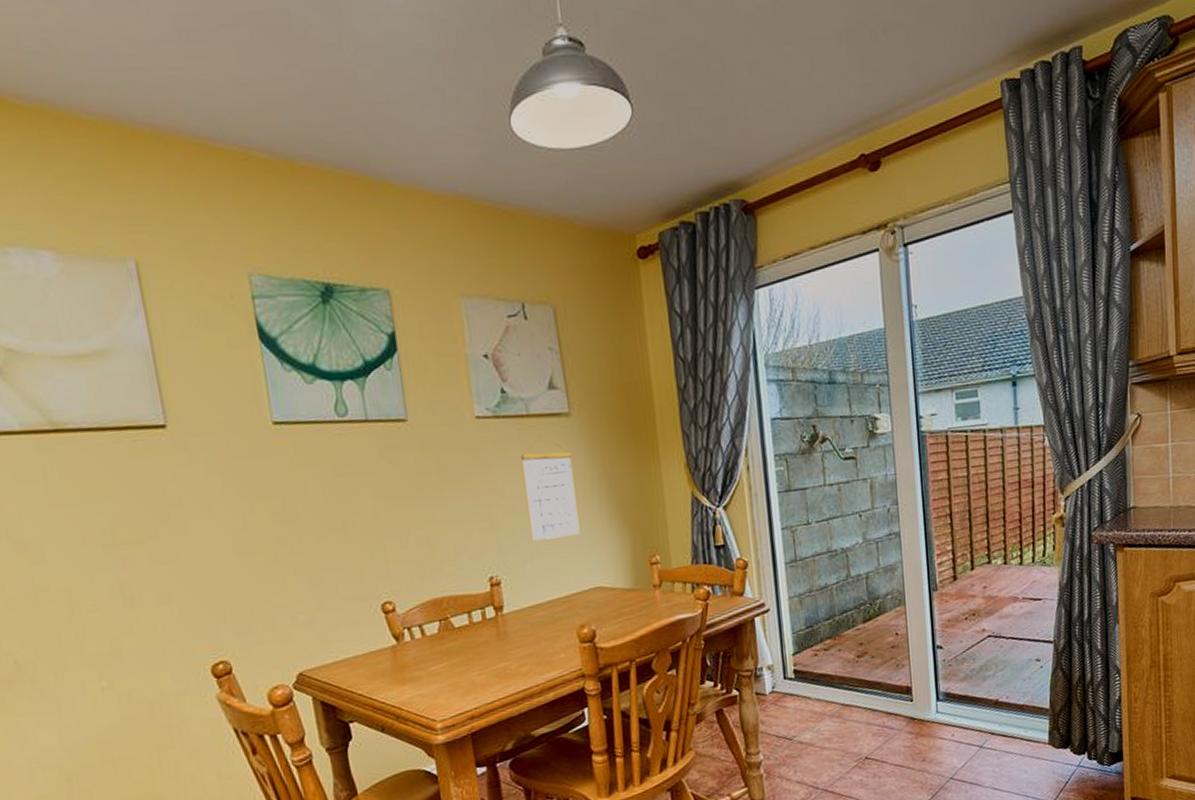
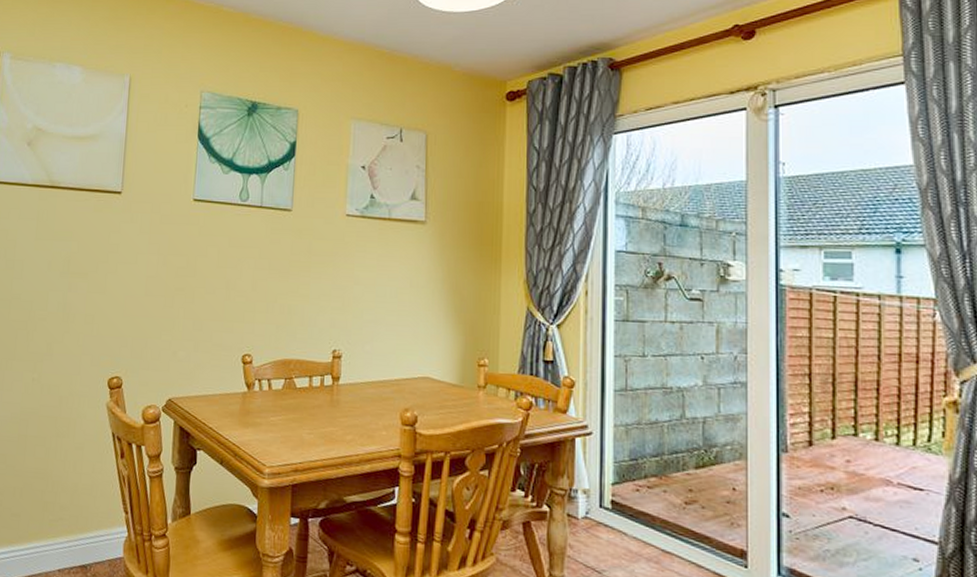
calendar: present [520,434,580,541] -> none [375,236,422,327]

